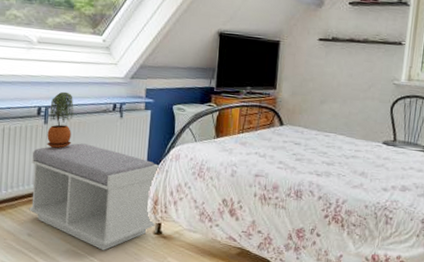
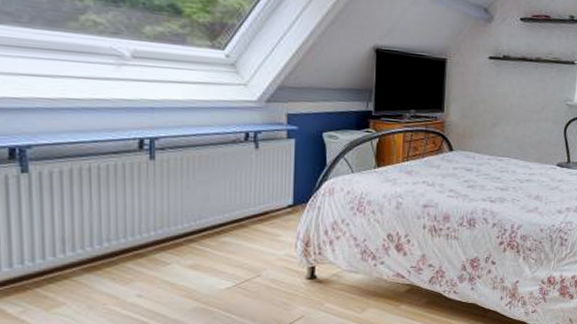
bench: present [29,143,159,250] -> none [135,181,309,304]
potted plant: present [47,91,75,149] -> none [155,119,193,189]

